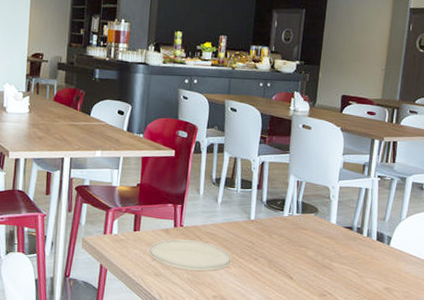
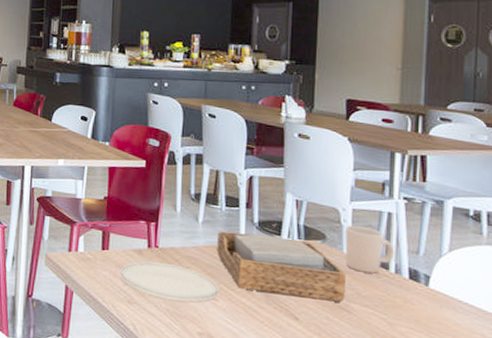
napkin holder: none [231,210,331,263] -> present [217,231,346,303]
mug: none [331,199,368,238] -> present [345,225,395,274]

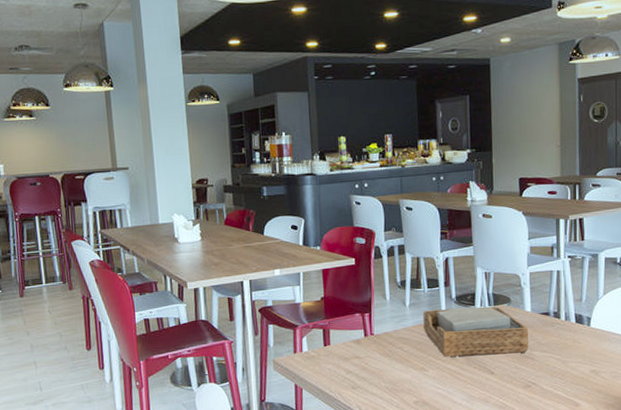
plate: present [119,261,220,304] -> none [342,347,429,380]
mug: present [345,225,395,274] -> none [525,285,564,324]

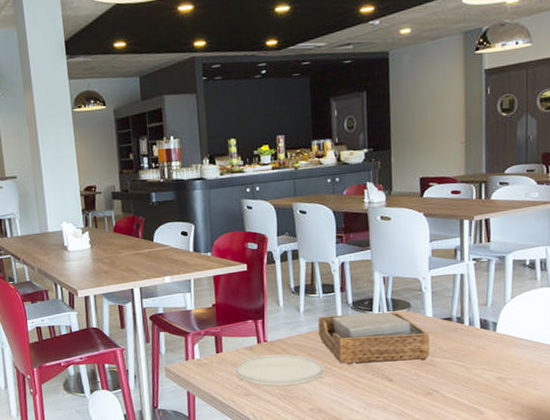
plate: none [342,347,429,380] -> present [234,354,324,387]

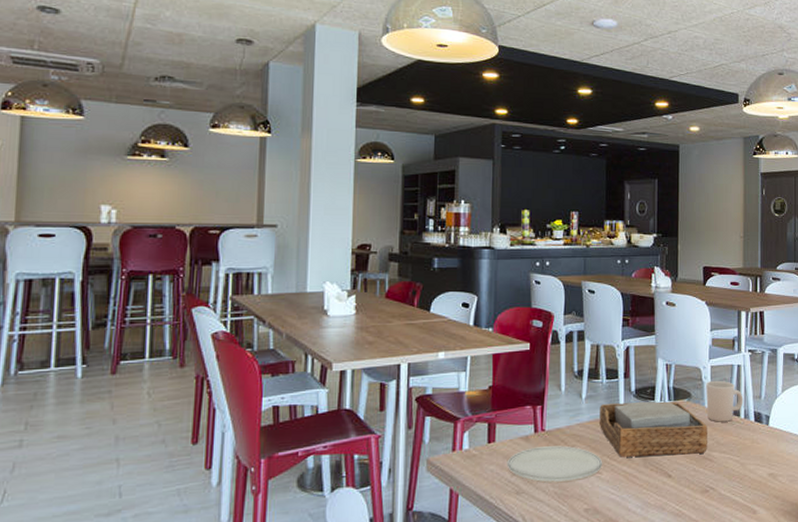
mug: none [426,290,468,330] -> present [706,380,744,422]

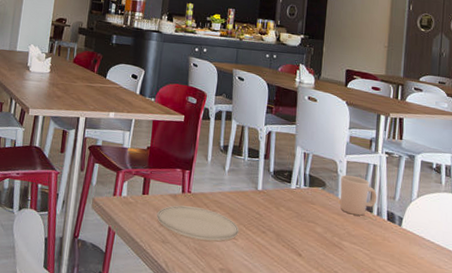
napkin holder: present [600,401,707,458] -> none [239,178,340,241]

